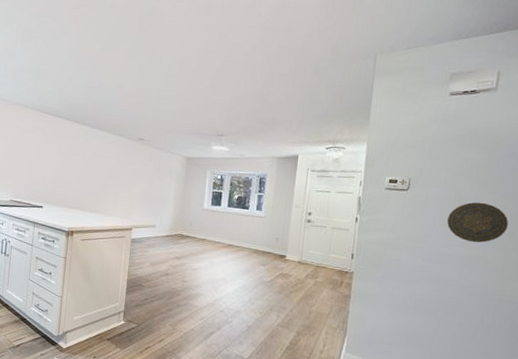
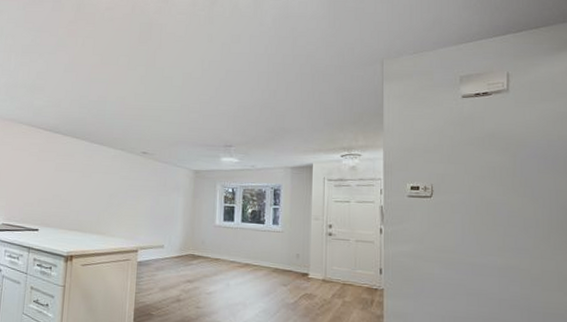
decorative plate: present [447,202,508,243] -> none [477,207,541,251]

